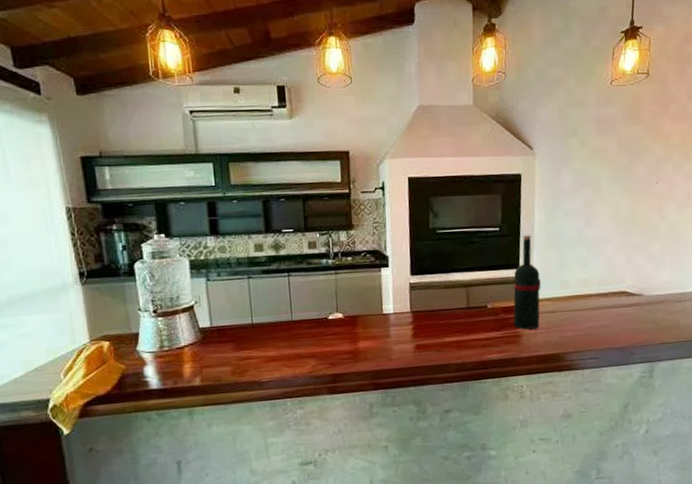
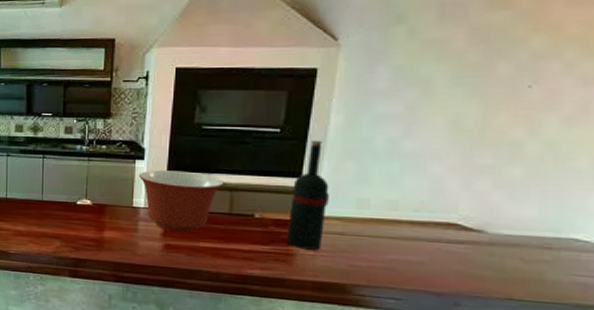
mixing bowl: none [385,273,460,332] -> present [138,170,224,233]

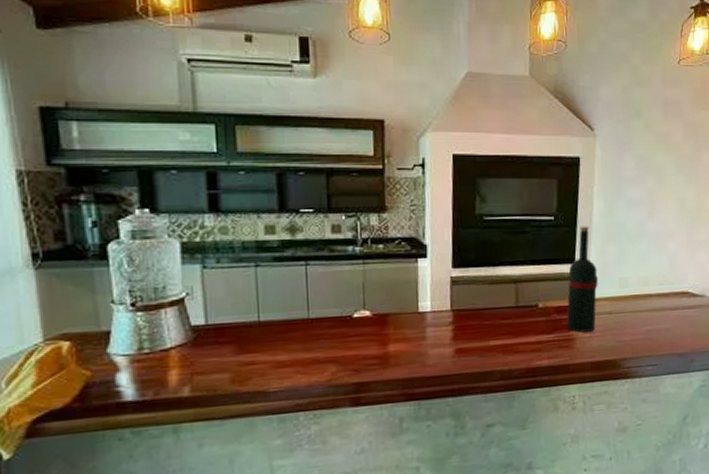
mixing bowl: present [138,170,224,233] -> none [422,266,509,334]

